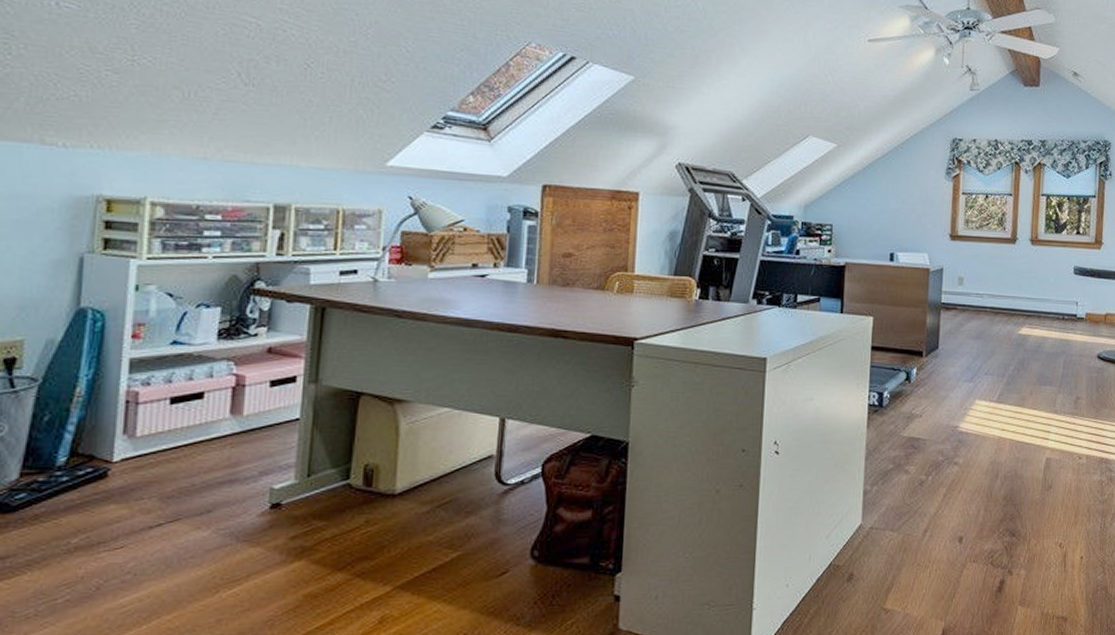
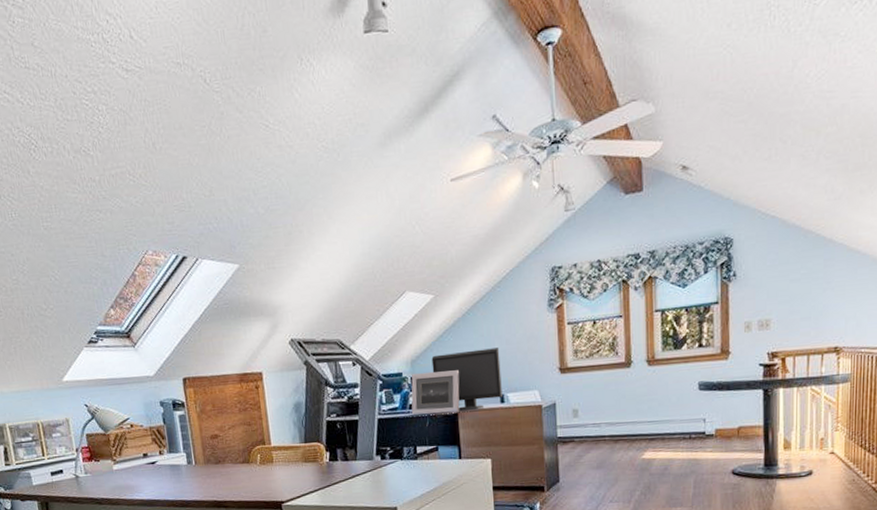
picture frame: none [797,219,853,266] -> present [411,370,460,416]
monitor: none [825,203,895,265] -> present [431,347,502,412]

